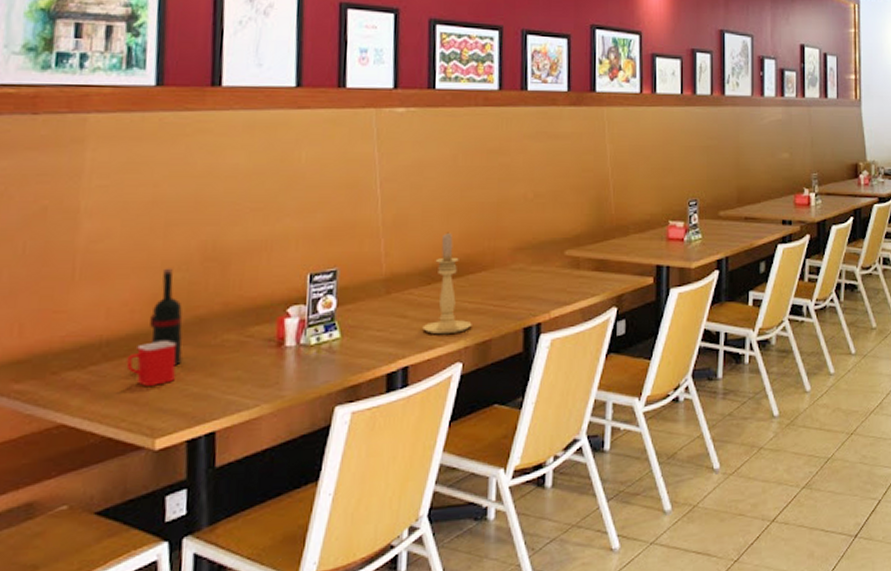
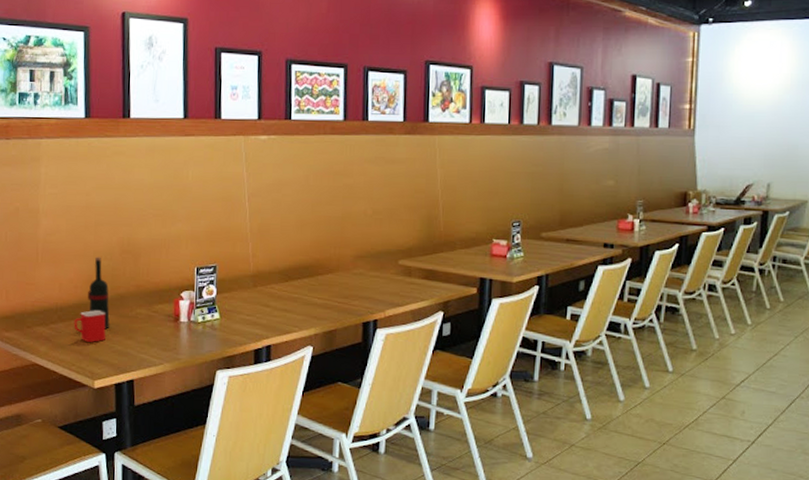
candle holder: present [422,232,472,335] -> none [282,240,321,323]

